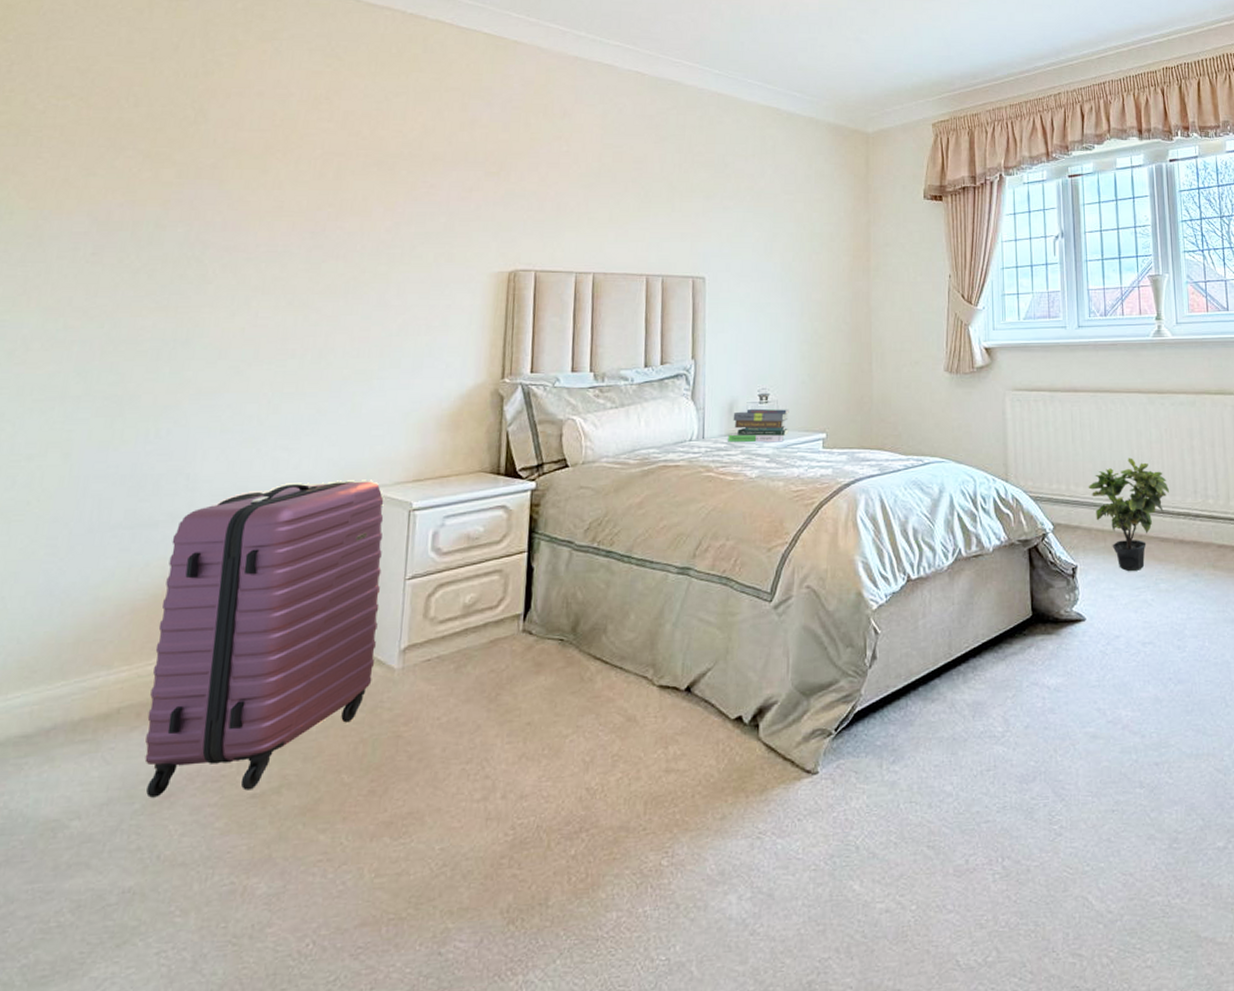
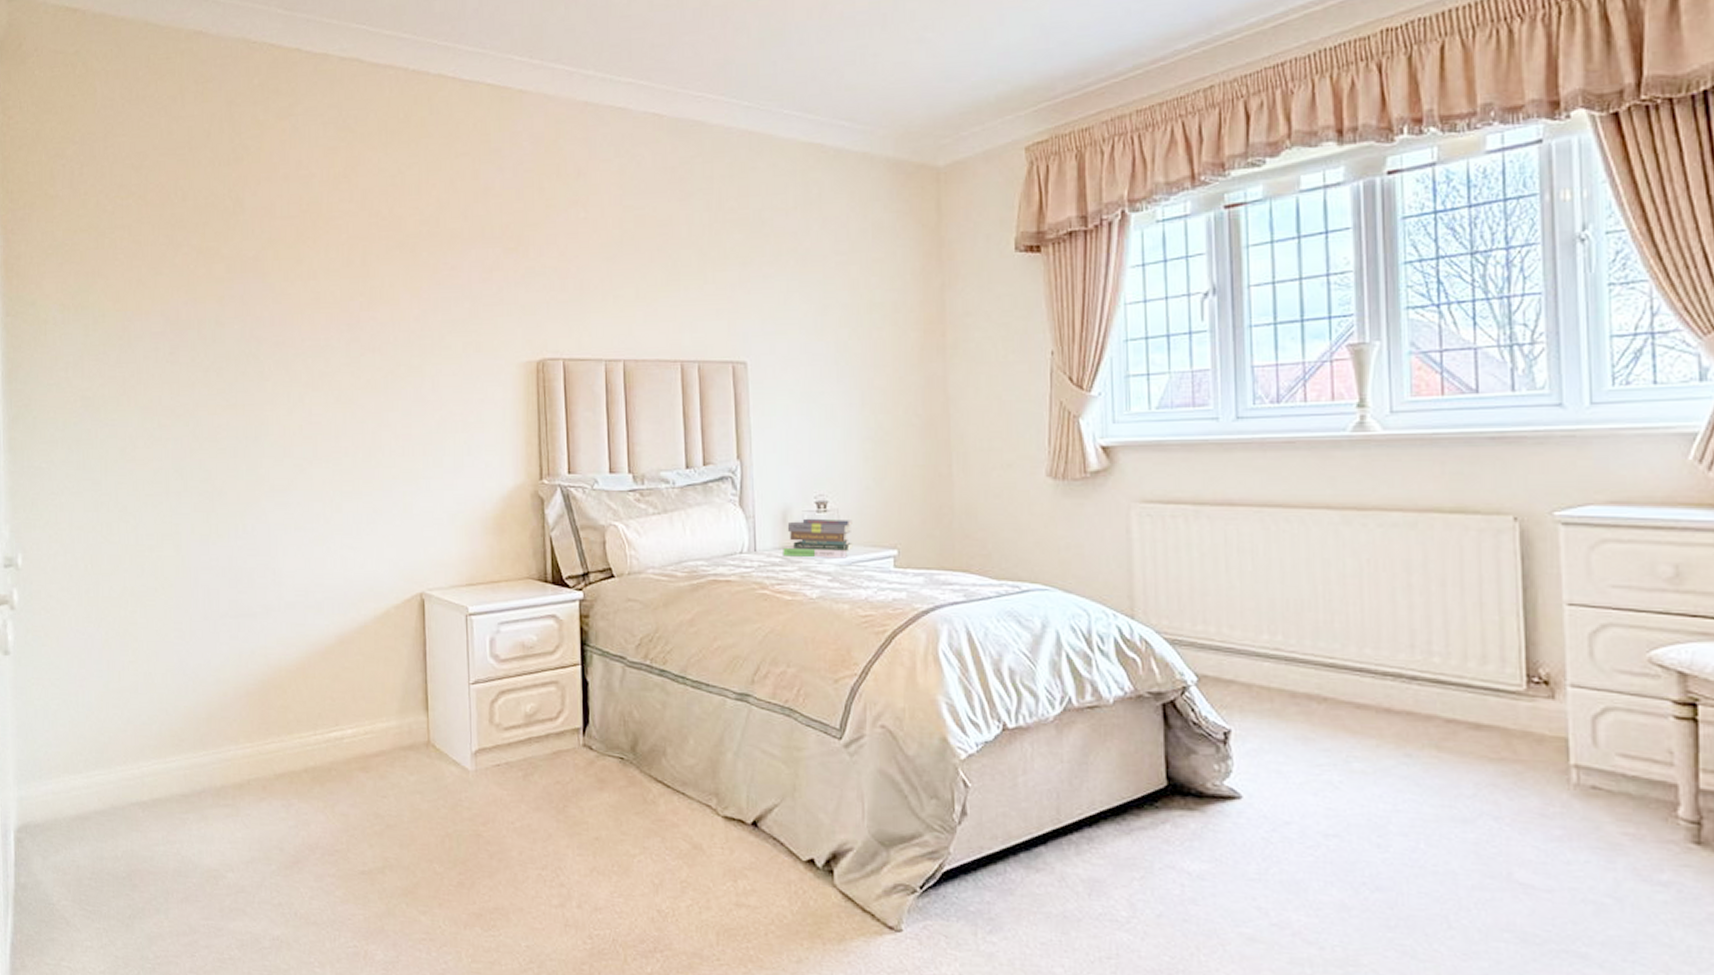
suitcase: present [144,481,384,798] -> none [269,582,450,867]
potted plant: present [1088,457,1169,571] -> none [1248,595,1370,743]

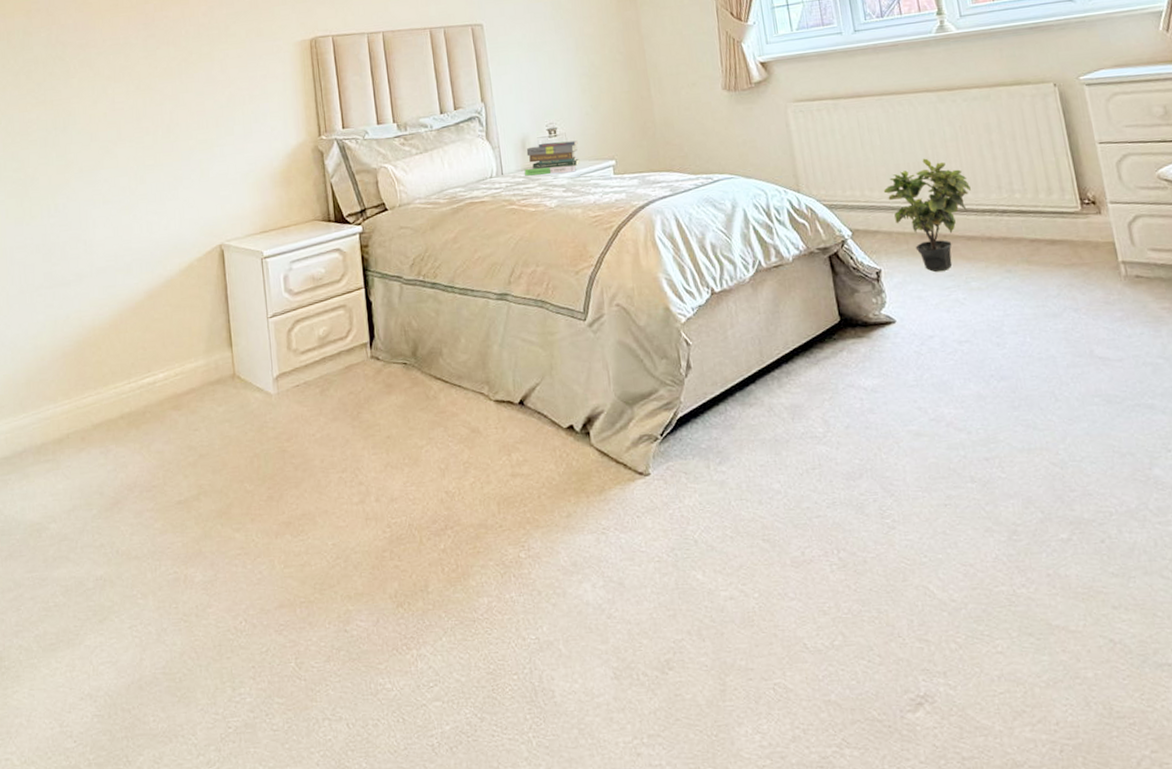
potted plant: none [1248,595,1370,743] -> present [883,158,971,272]

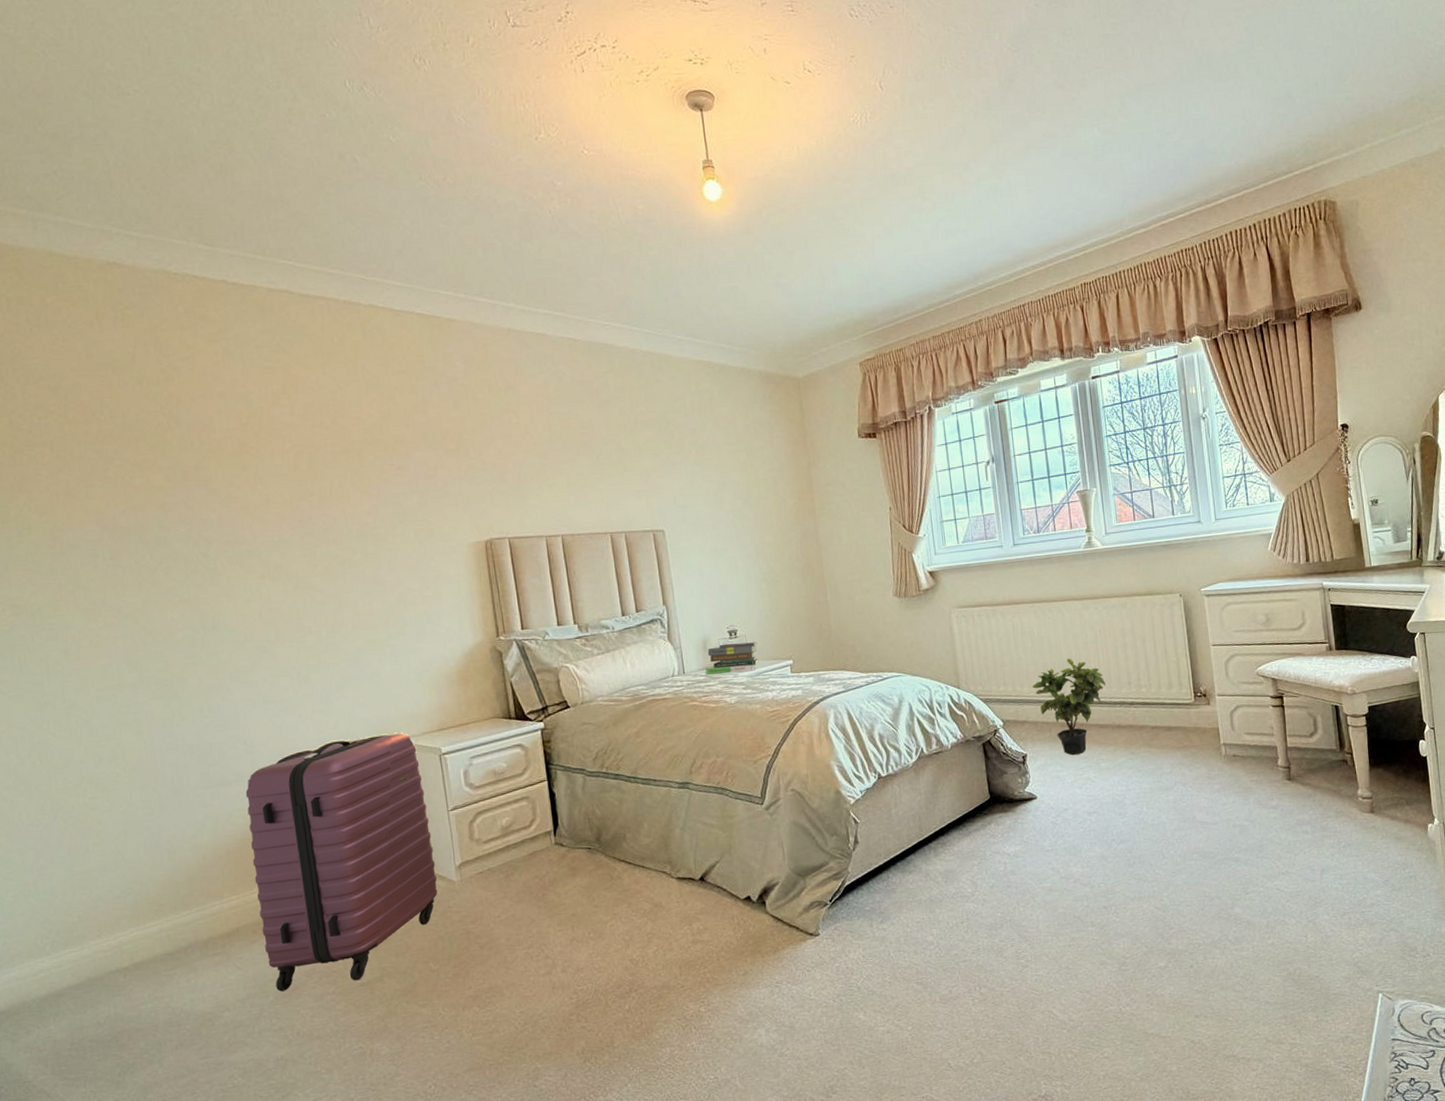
suitcase: none [82,235,255,505] -> present [245,733,438,992]

